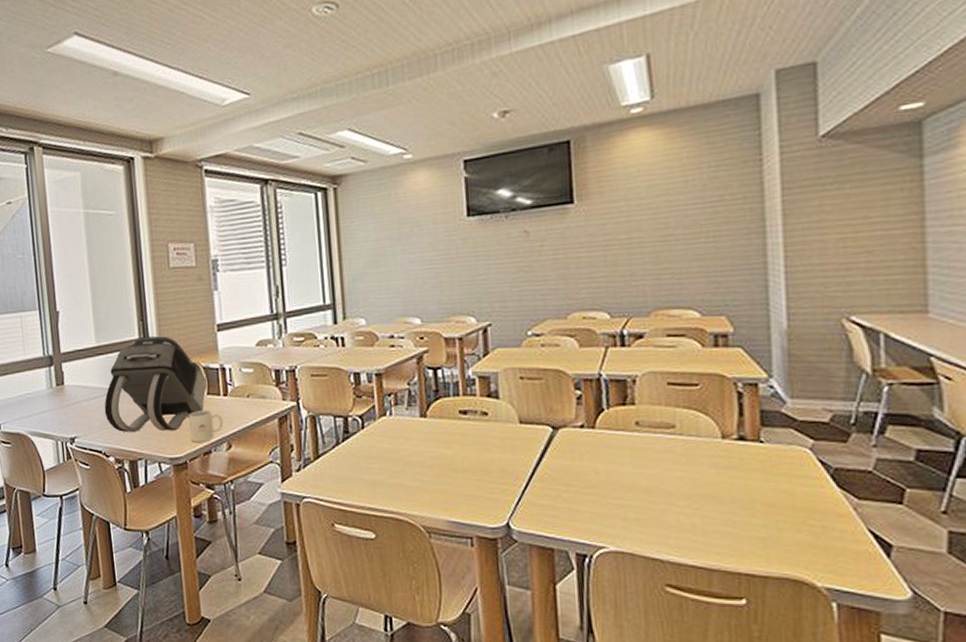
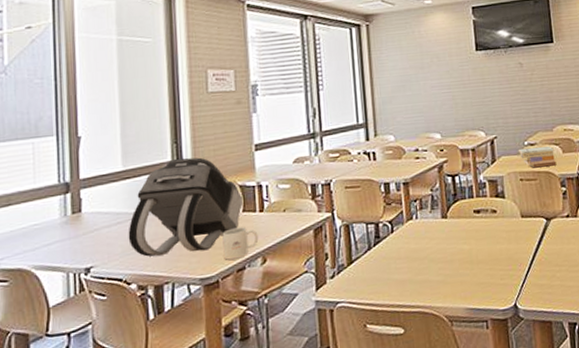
books: none [518,338,570,365] -> present [518,146,557,168]

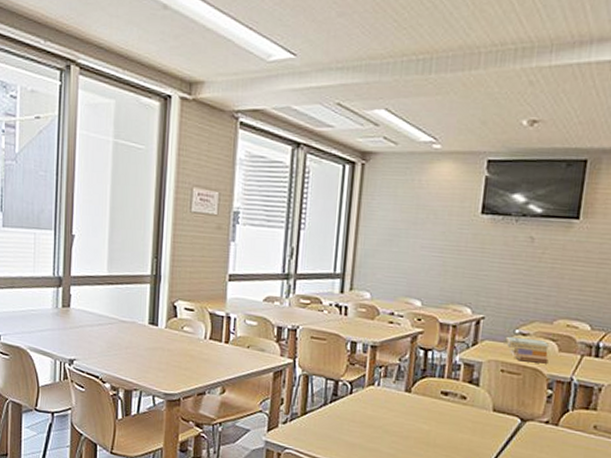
backpack: present [128,157,244,257] -> none [107,273,212,368]
mug: present [221,227,259,260] -> none [186,353,221,384]

